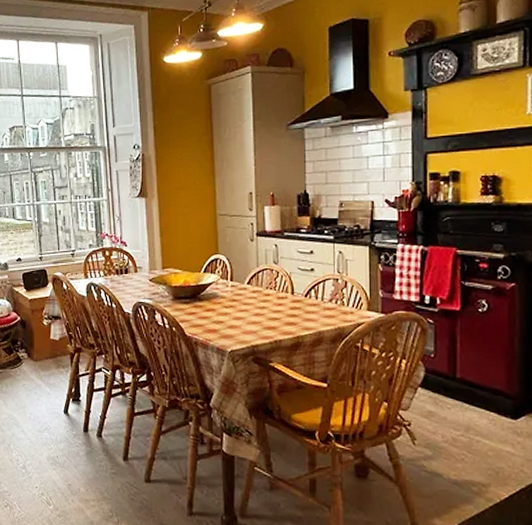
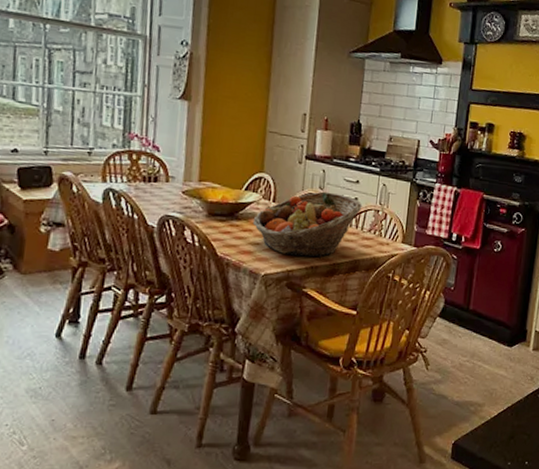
fruit basket: none [214,265,320,332] -> present [252,191,363,258]

